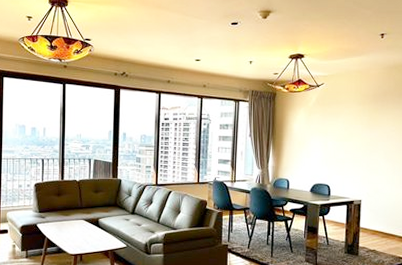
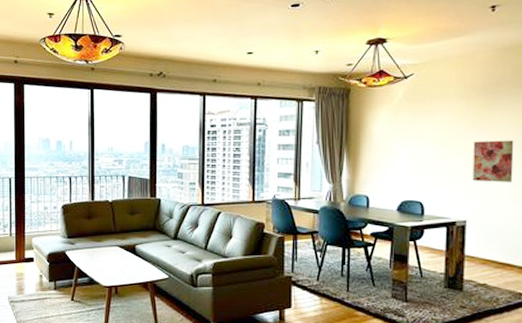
wall art: none [366,138,396,171] -> present [472,140,514,182]

